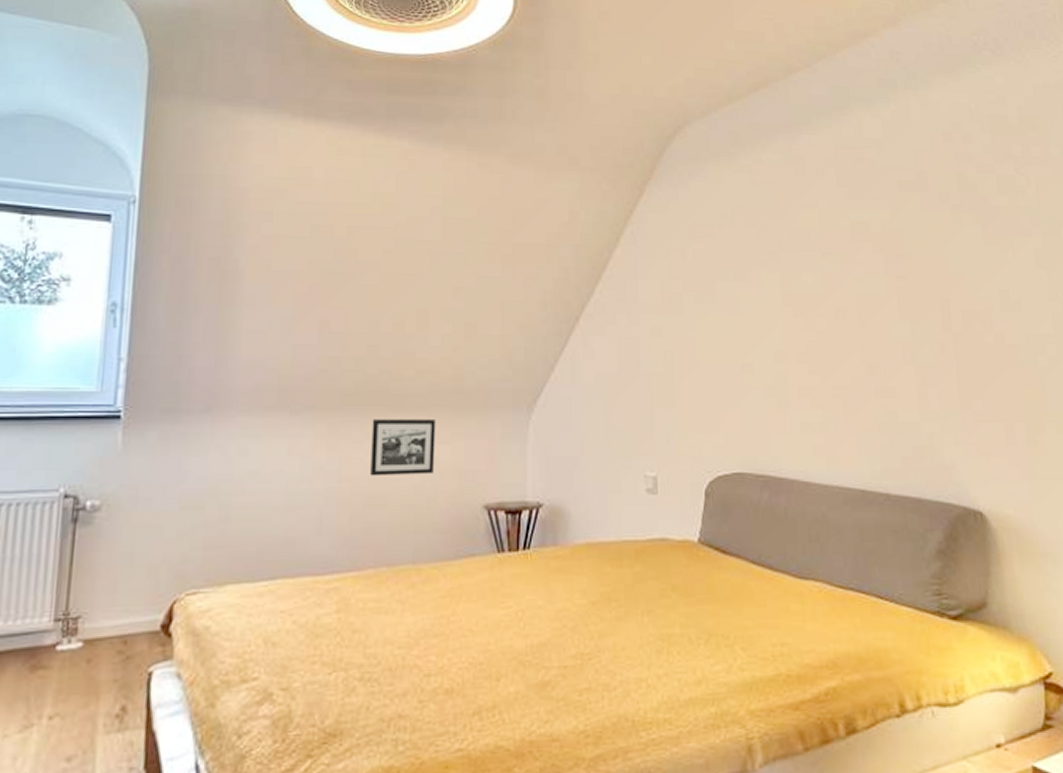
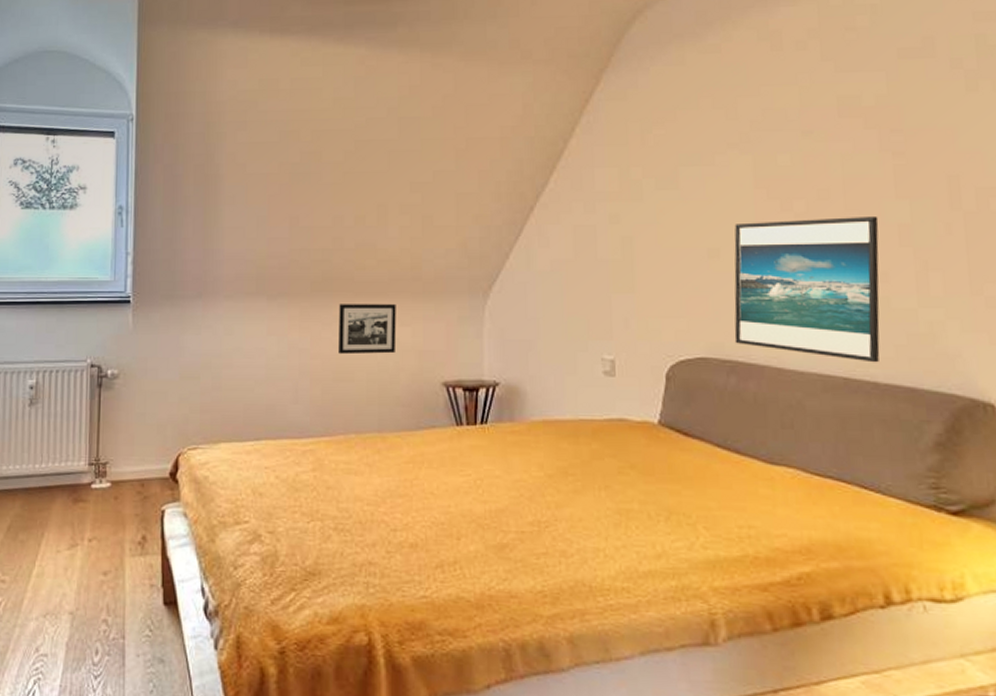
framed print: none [765,334,891,475] -> present [734,215,880,363]

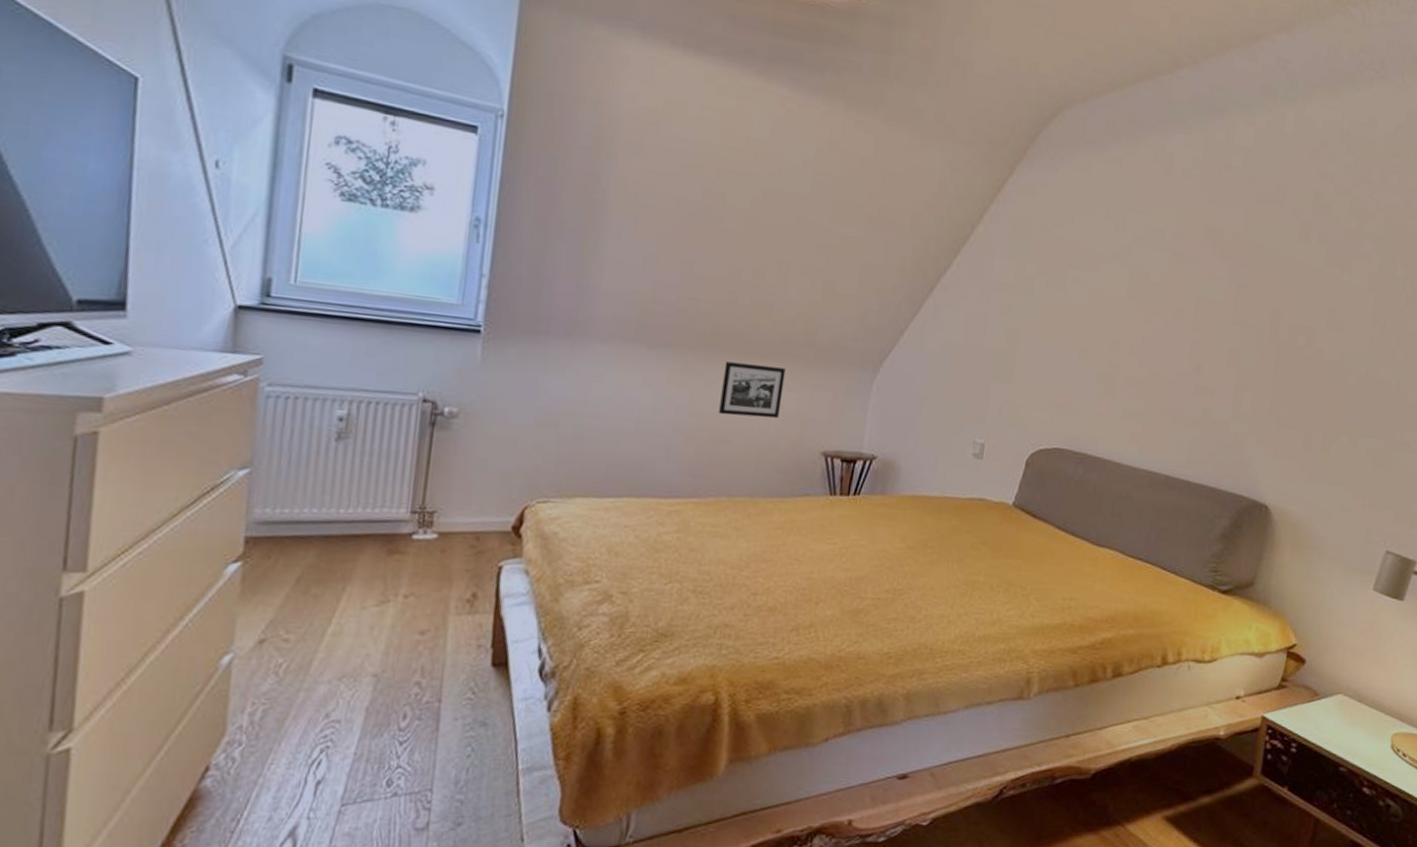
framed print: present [734,215,880,363] -> none [1087,329,1217,465]

